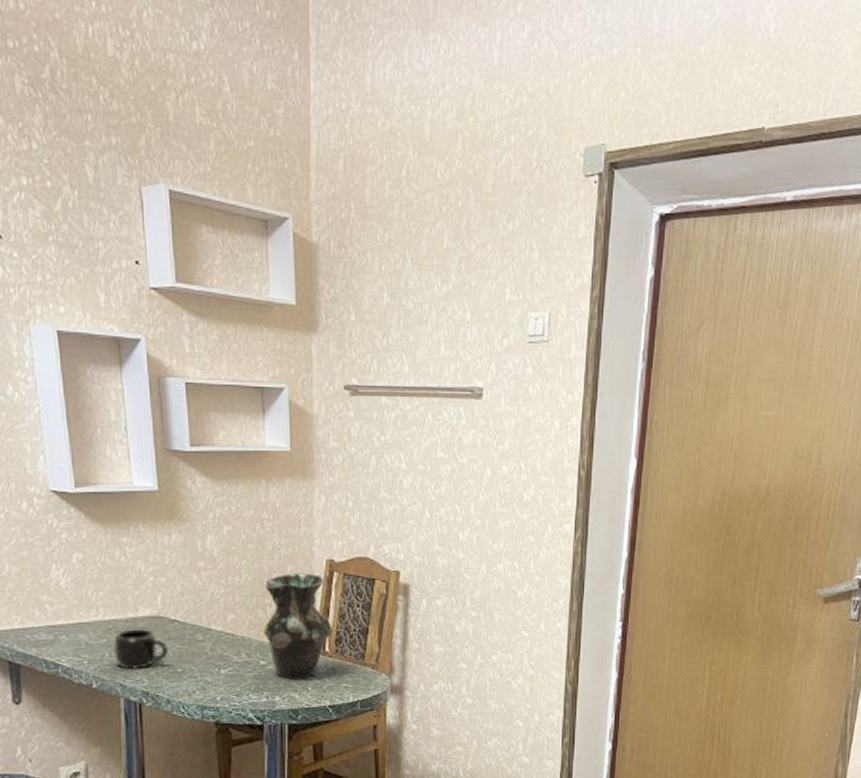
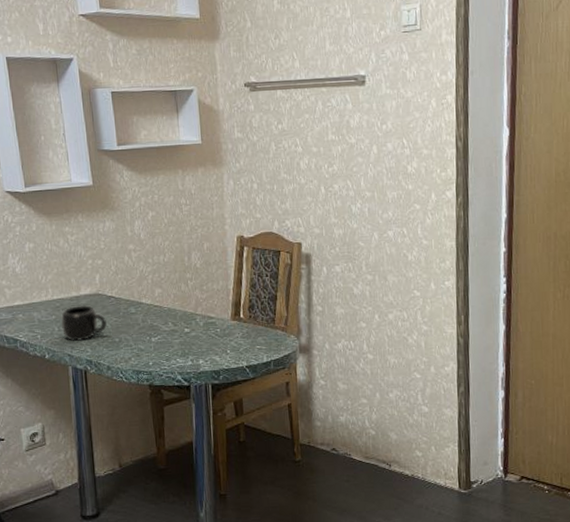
vase: present [263,573,332,680] -> none [185,249,246,344]

